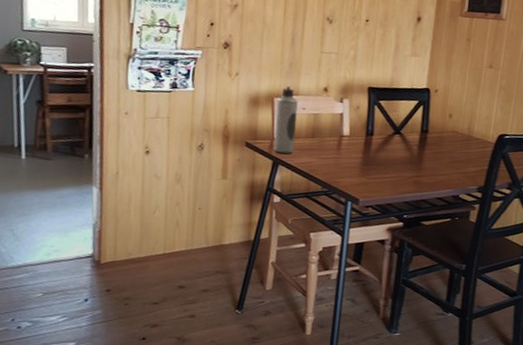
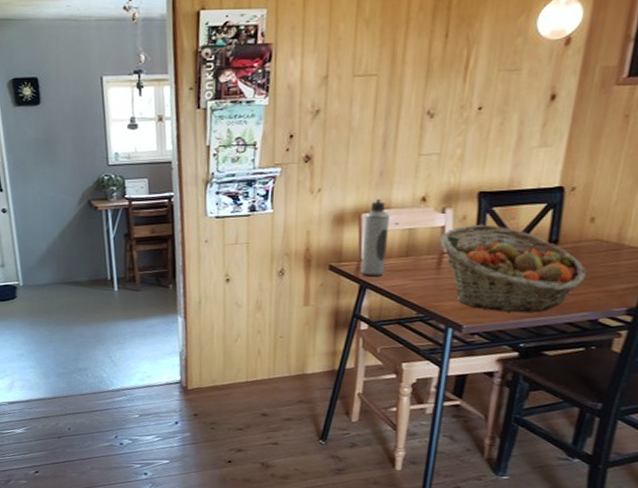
fruit basket: none [339,113,449,189] -> present [440,224,587,313]

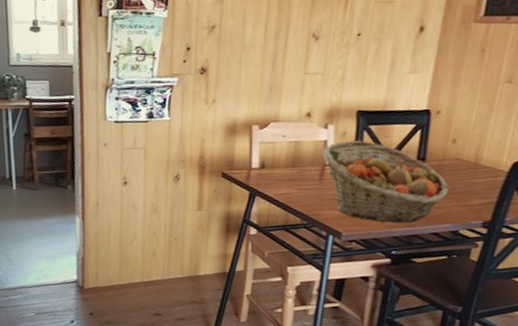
water bottle: present [360,198,390,277] -> none [251,112,278,185]

